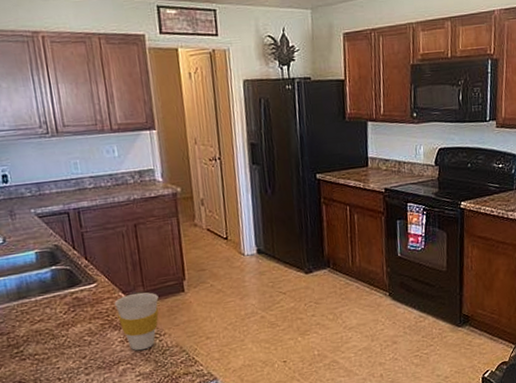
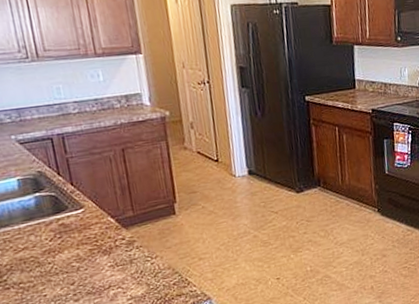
cup: present [114,292,159,351] -> none [103,216,150,275]

